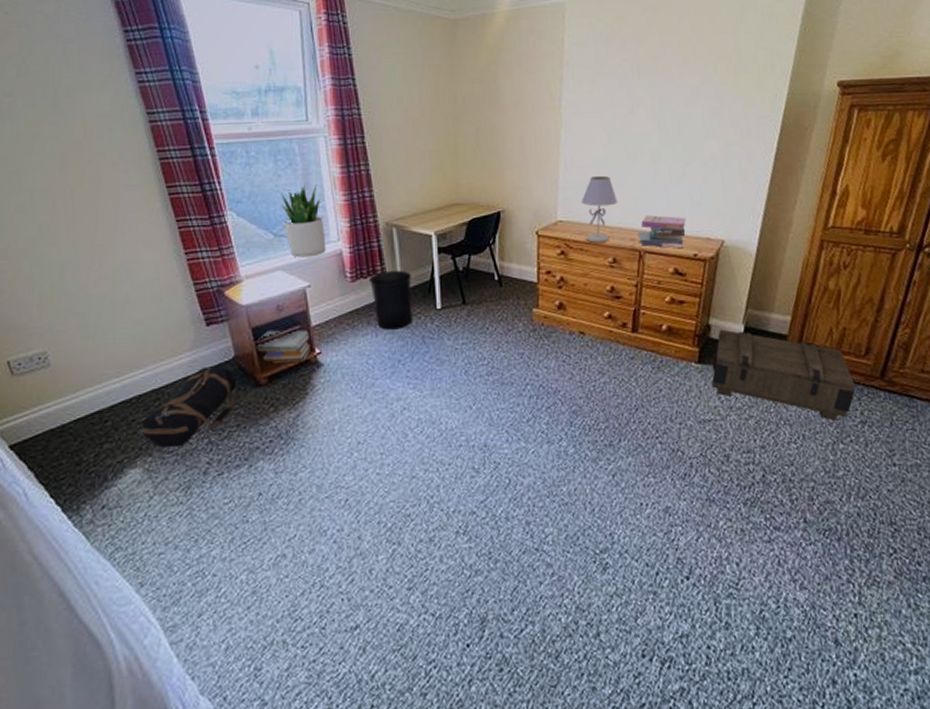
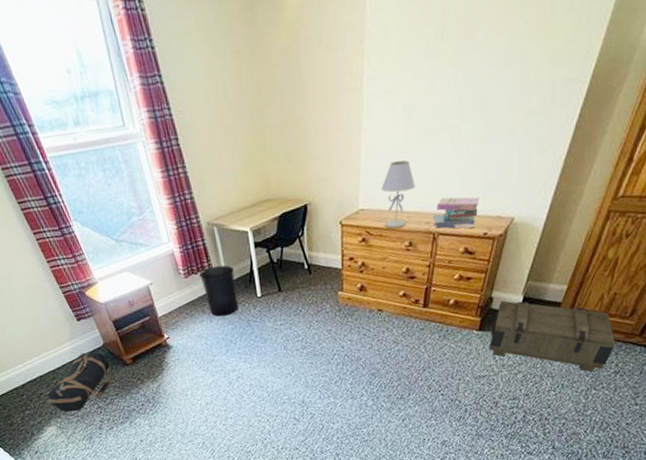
books: present [256,329,311,365] -> none [119,320,161,349]
planter: present [281,183,326,258] -> none [114,190,161,260]

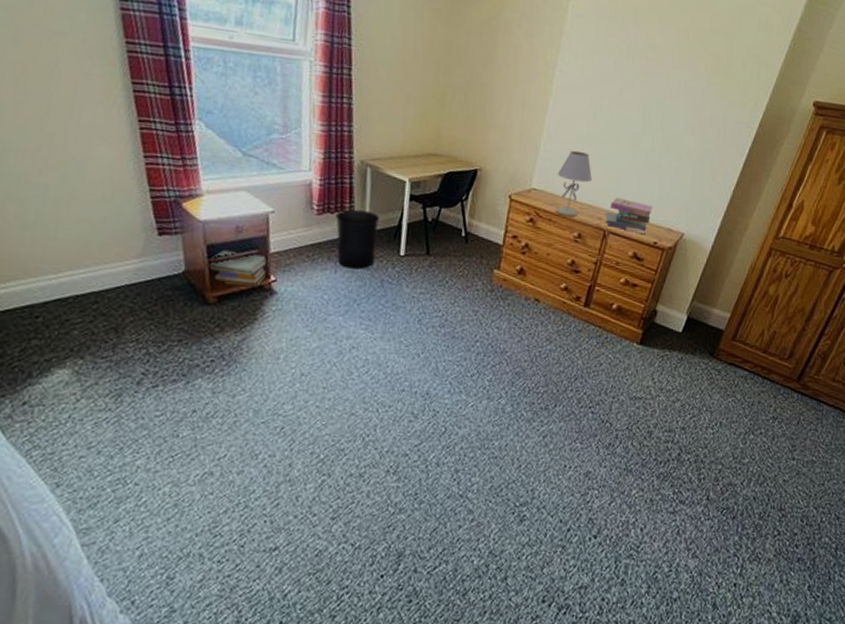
duffel bag: present [47,351,112,412] -> none [74,276,185,353]
books: none [119,320,161,349] -> present [209,249,267,288]
ammo crate: present [488,300,615,372] -> none [648,316,774,413]

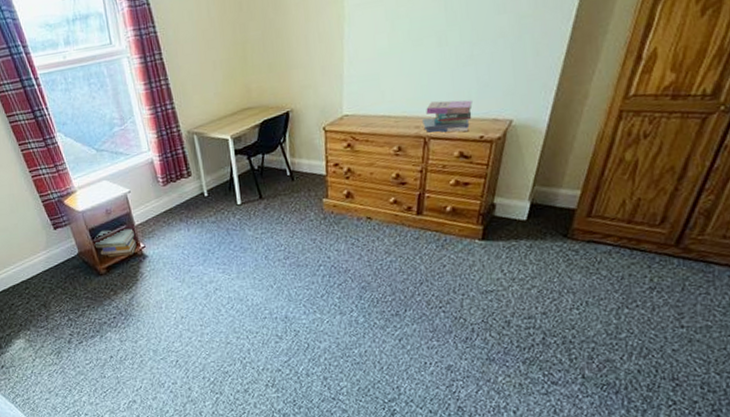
waste bin: present [335,209,379,269] -> none [177,172,217,225]
table lamp: present [556,150,593,218] -> none [365,66,403,134]

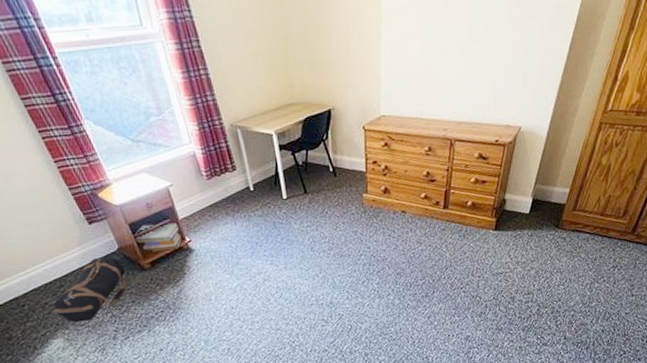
duffel bag: none [18,260,85,323] -> present [53,256,128,322]
books: present [421,100,473,133] -> none [448,106,490,136]

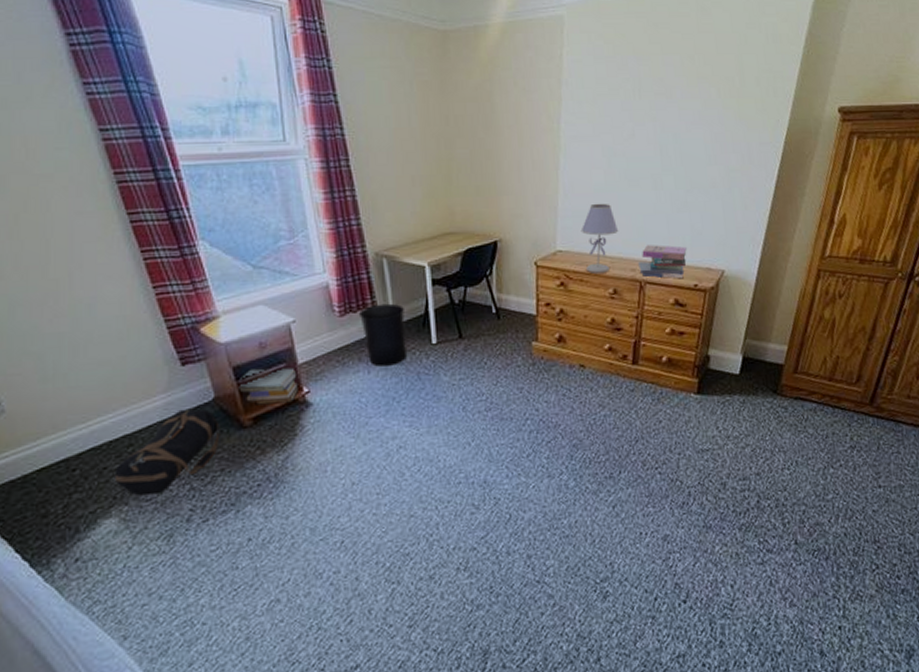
waste bin: none [222,167,264,219] -> present [358,303,406,367]
table lamp: none [400,70,433,135] -> present [580,203,619,275]
books: none [448,106,490,136] -> present [637,245,687,279]

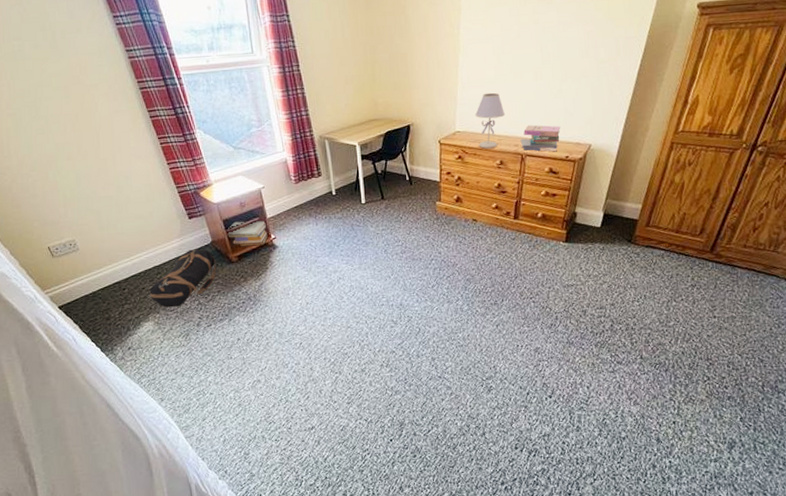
waste bin: present [358,303,406,367] -> none [308,173,343,220]

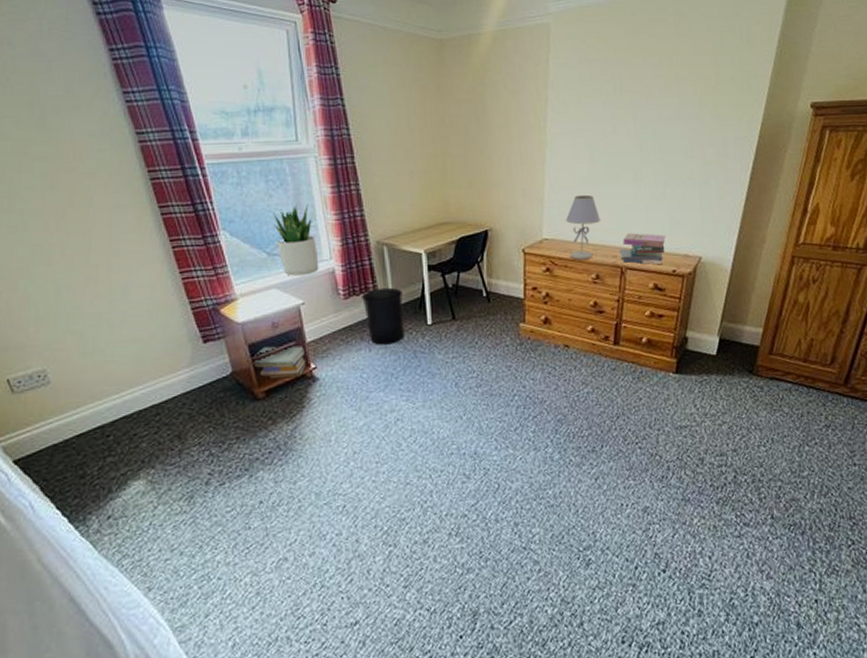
duffel bag: present [149,248,217,307] -> none [143,380,236,460]
planter: none [237,105,275,166] -> present [273,203,319,276]
waste bin: none [308,173,343,220] -> present [361,287,404,345]

